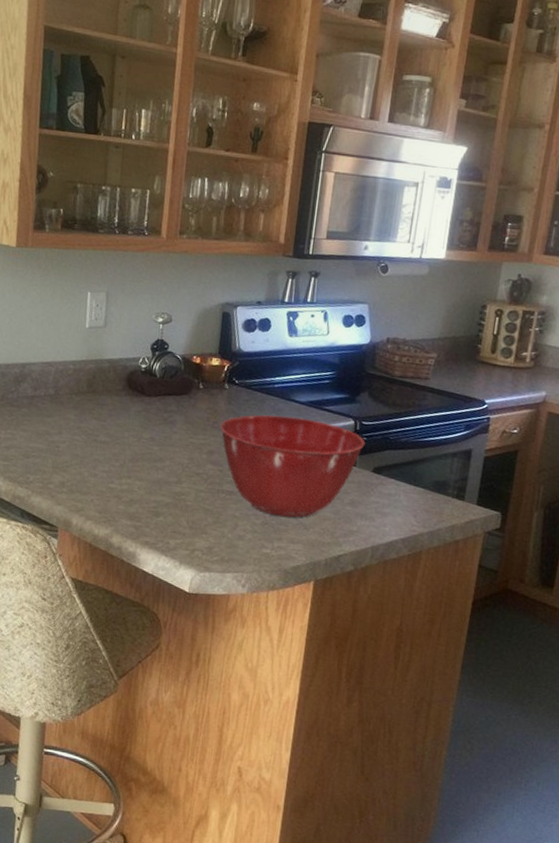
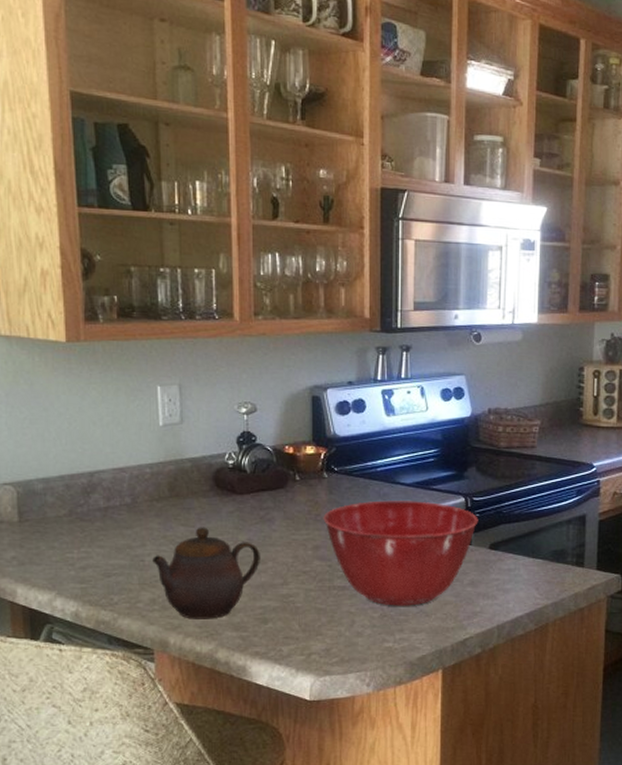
teapot: none [66,422,160,507] -> present [152,527,260,619]

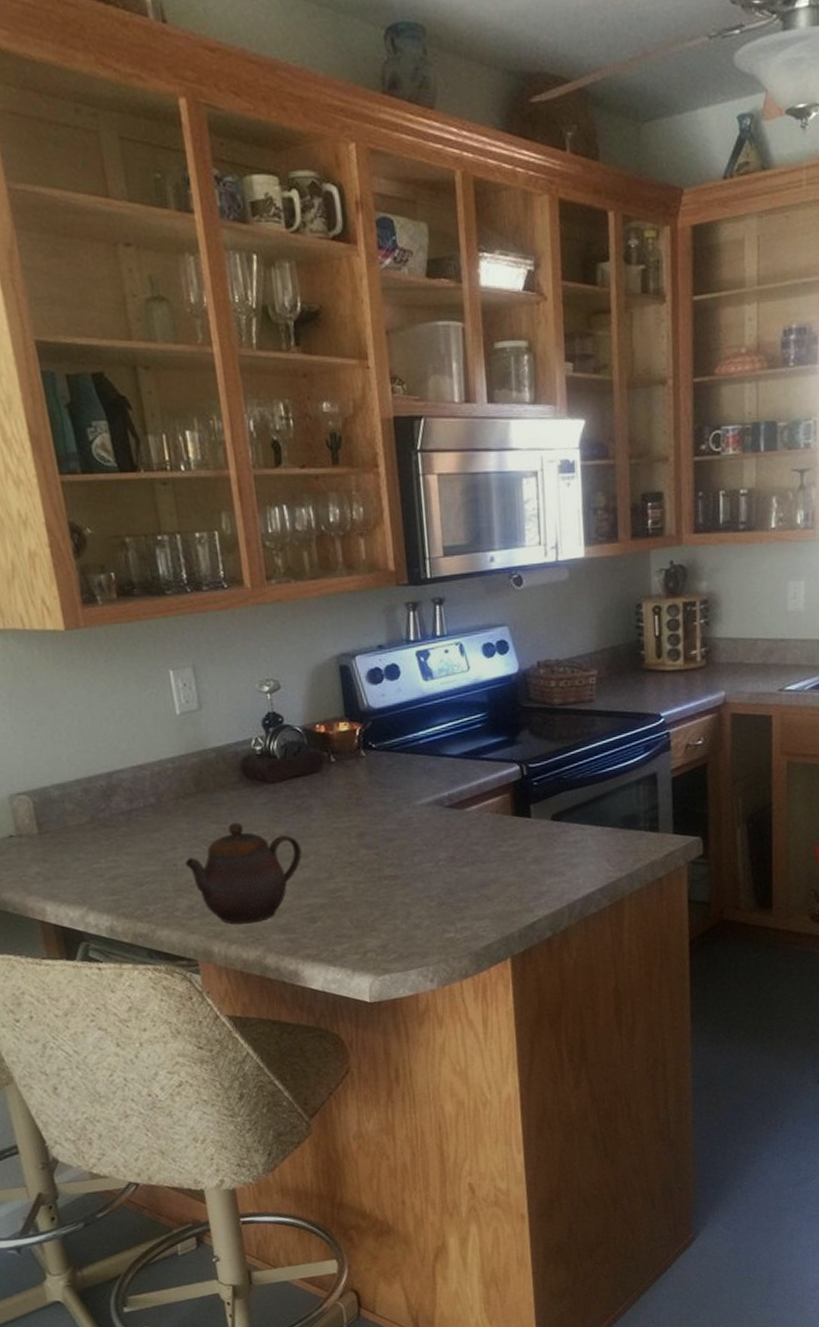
mixing bowl: present [323,500,479,606] -> none [365,773,537,893]

